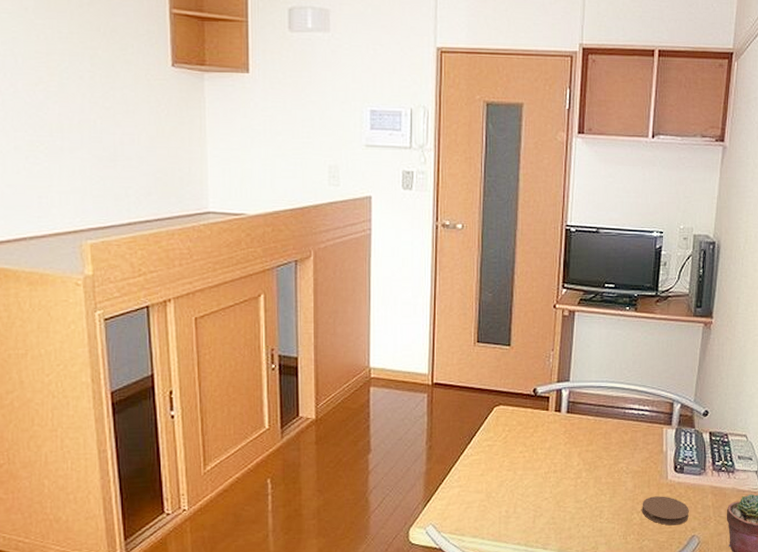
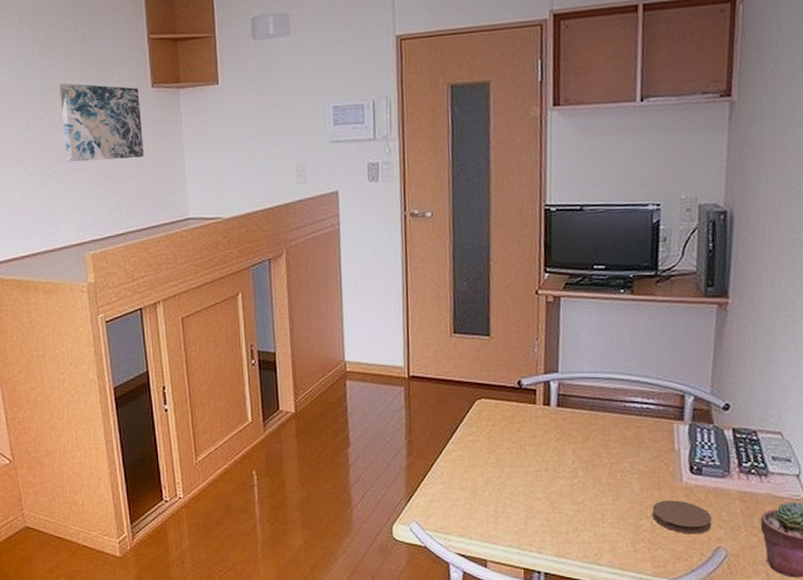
wall art: none [58,49,159,142] -> present [59,83,144,162]

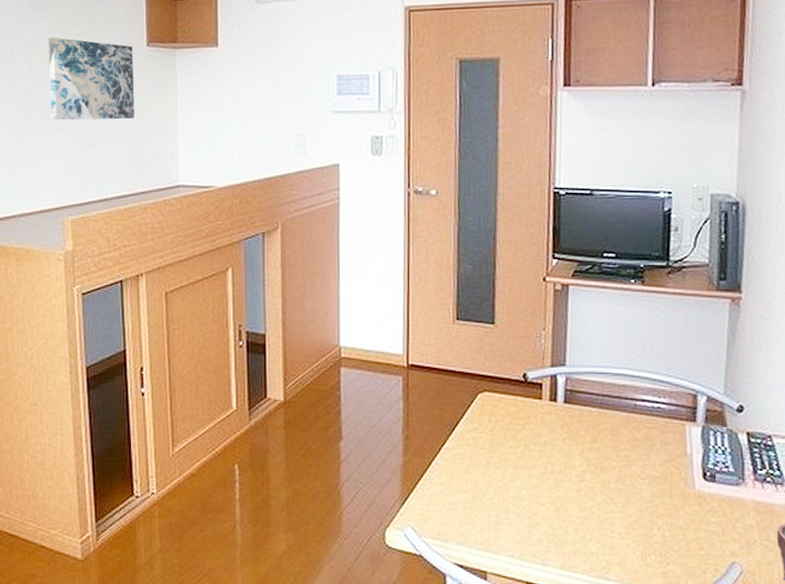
coaster: present [652,500,712,534] -> none [663,509,726,547]

